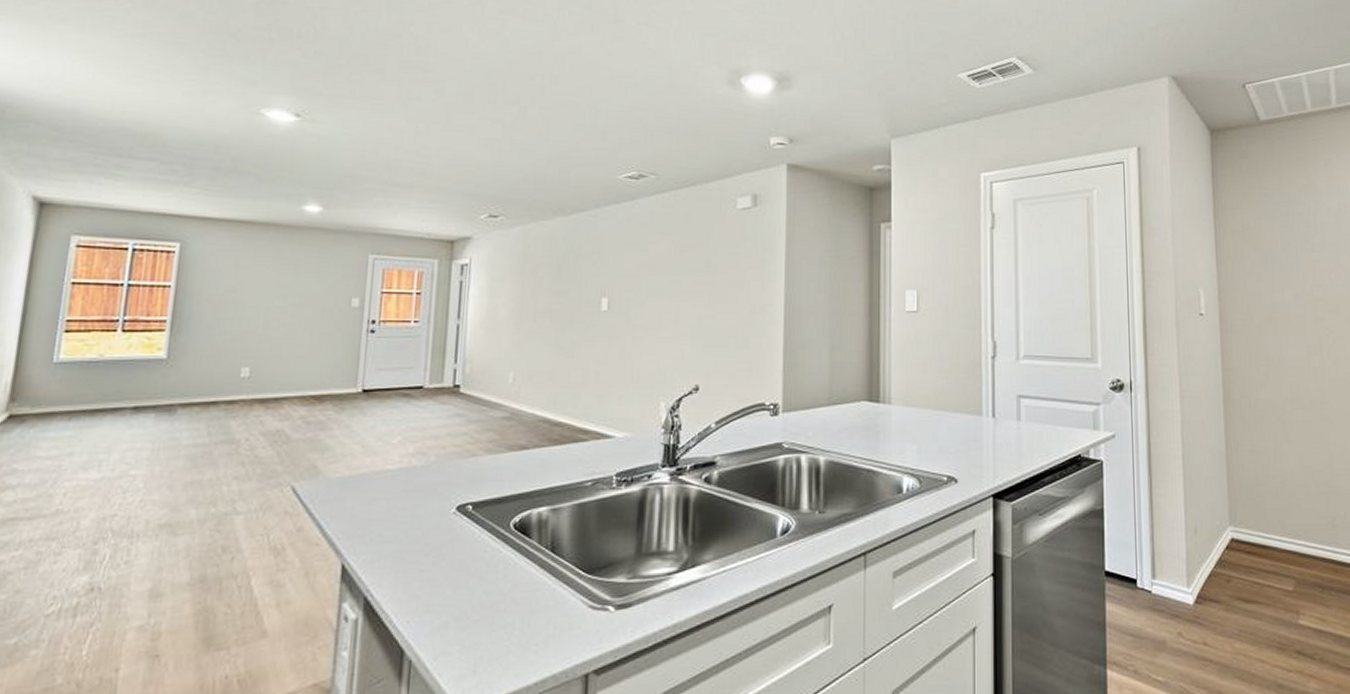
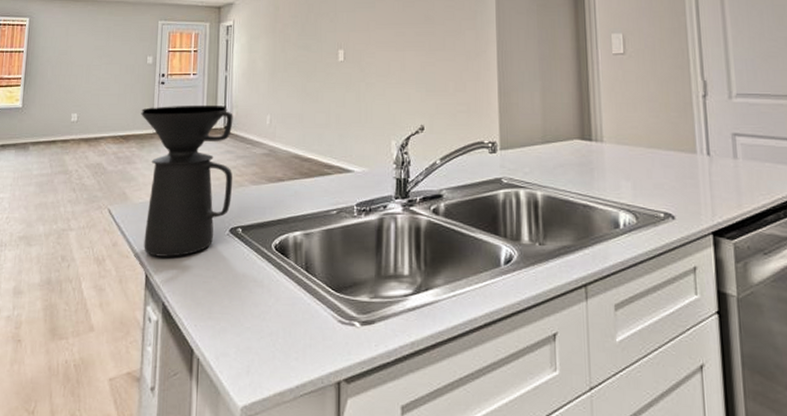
coffee maker: none [340,358,466,543] -> present [141,105,233,257]

